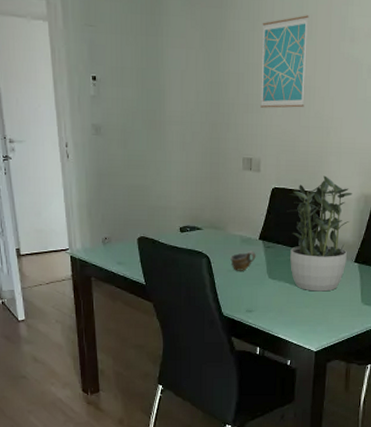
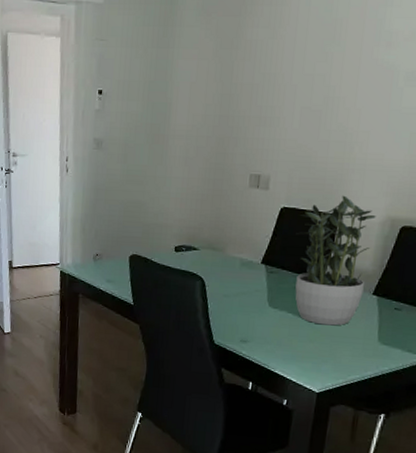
cup: present [230,250,256,271] -> none [227,274,257,297]
wall art: present [261,15,309,108] -> none [275,19,339,121]

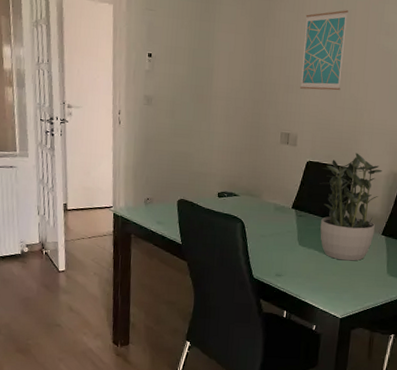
wall art: none [275,19,339,121] -> present [300,10,349,91]

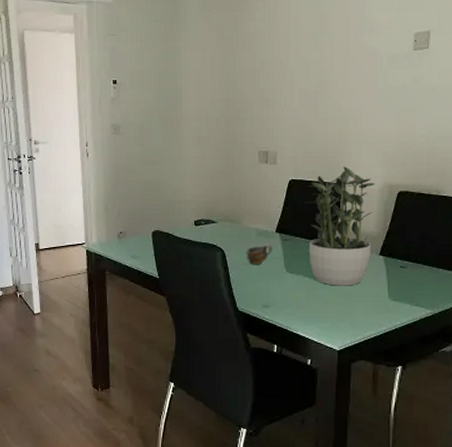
cup: none [263,218,288,237] -> present [246,243,273,265]
wall art: present [300,10,349,91] -> none [277,12,325,102]

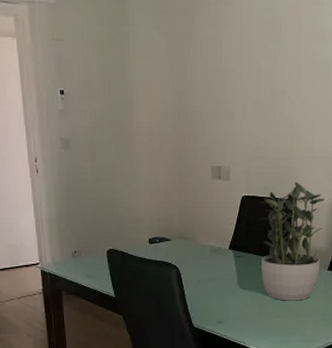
cup: present [246,243,273,265] -> none [200,260,226,282]

